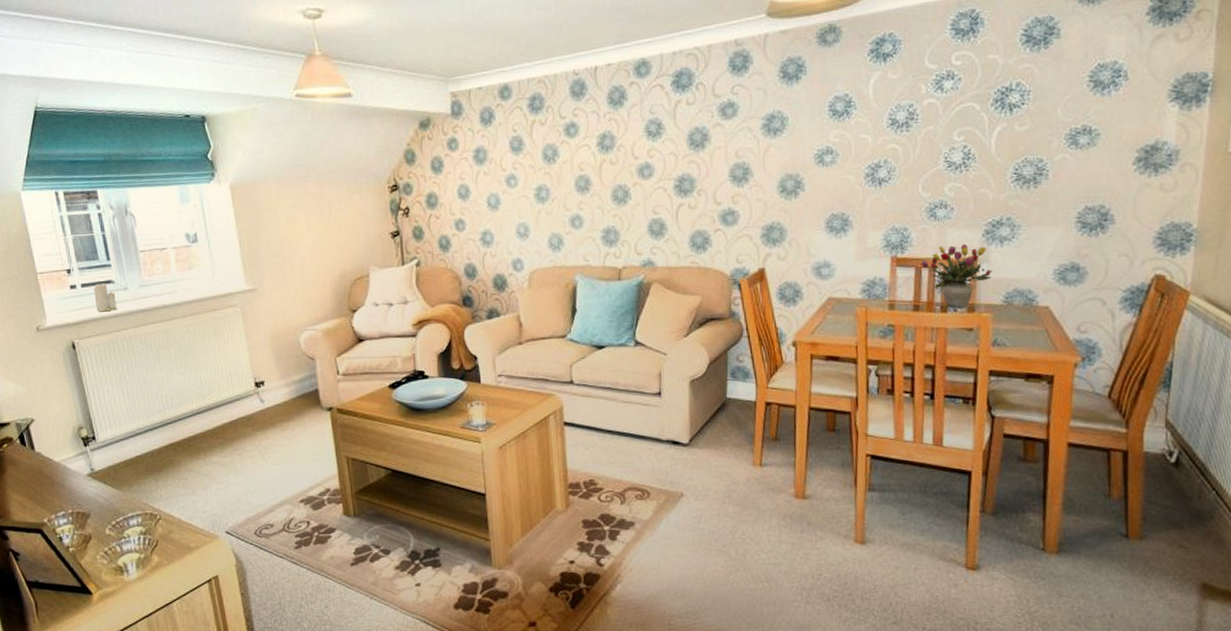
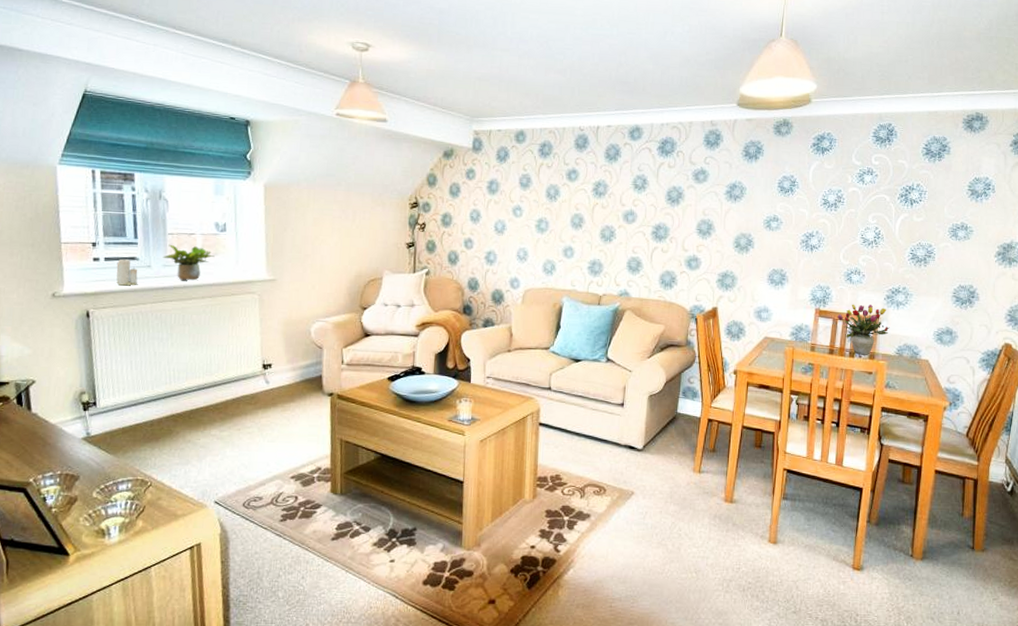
potted plant: none [138,262,190,300] -> present [162,244,215,281]

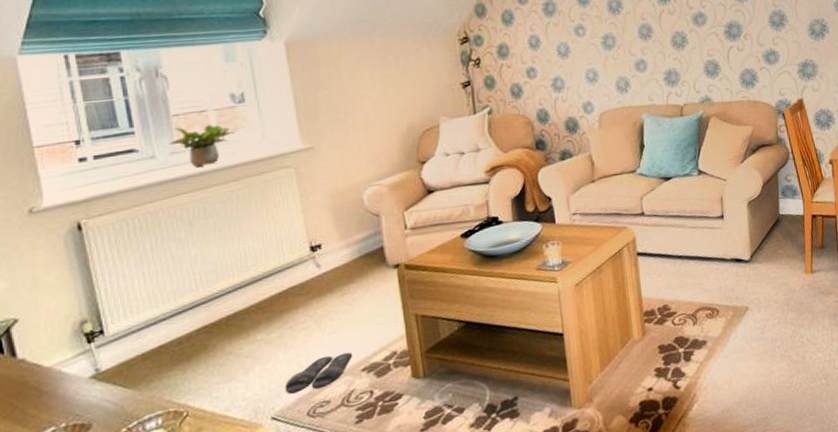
candle: present [116,257,138,286] -> none [110,151,140,186]
slippers: none [228,459,284,486] -> present [285,352,352,394]

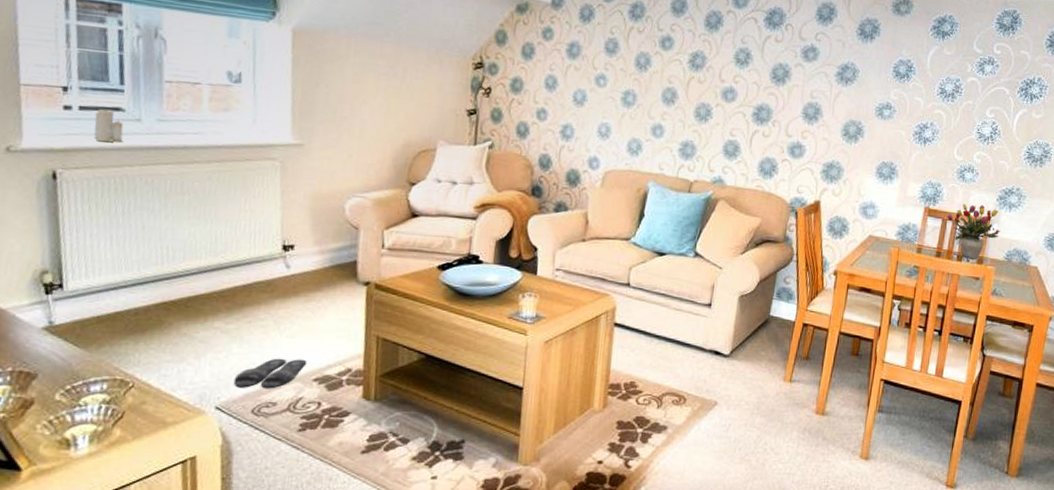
candle: none [110,151,140,186] -> present [94,107,124,144]
potted plant: present [169,125,235,167] -> none [157,94,226,140]

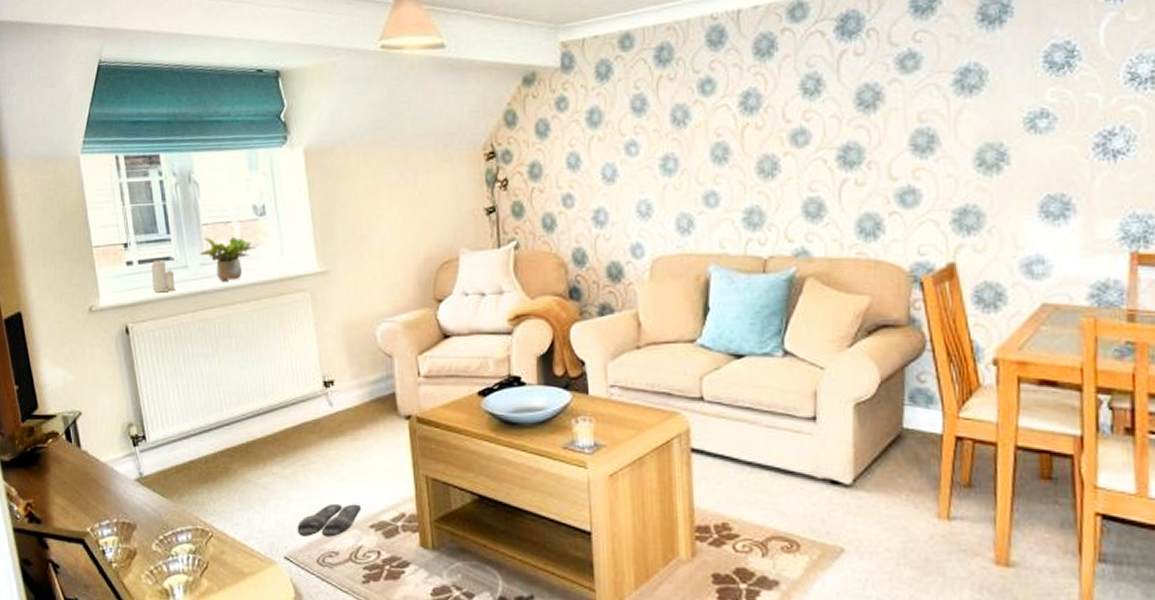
potted plant: none [157,94,226,140] -> present [199,237,256,281]

